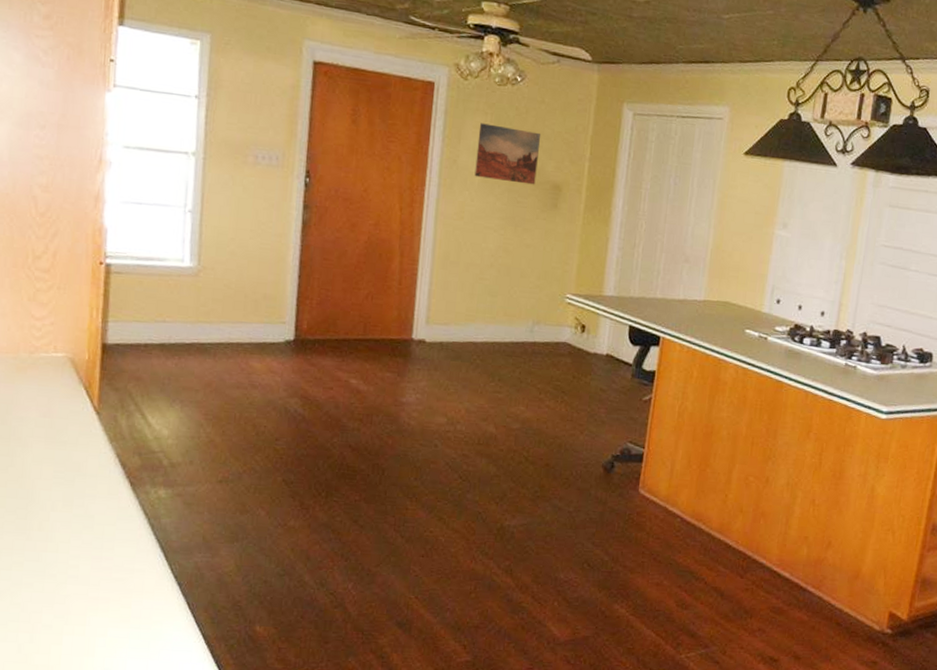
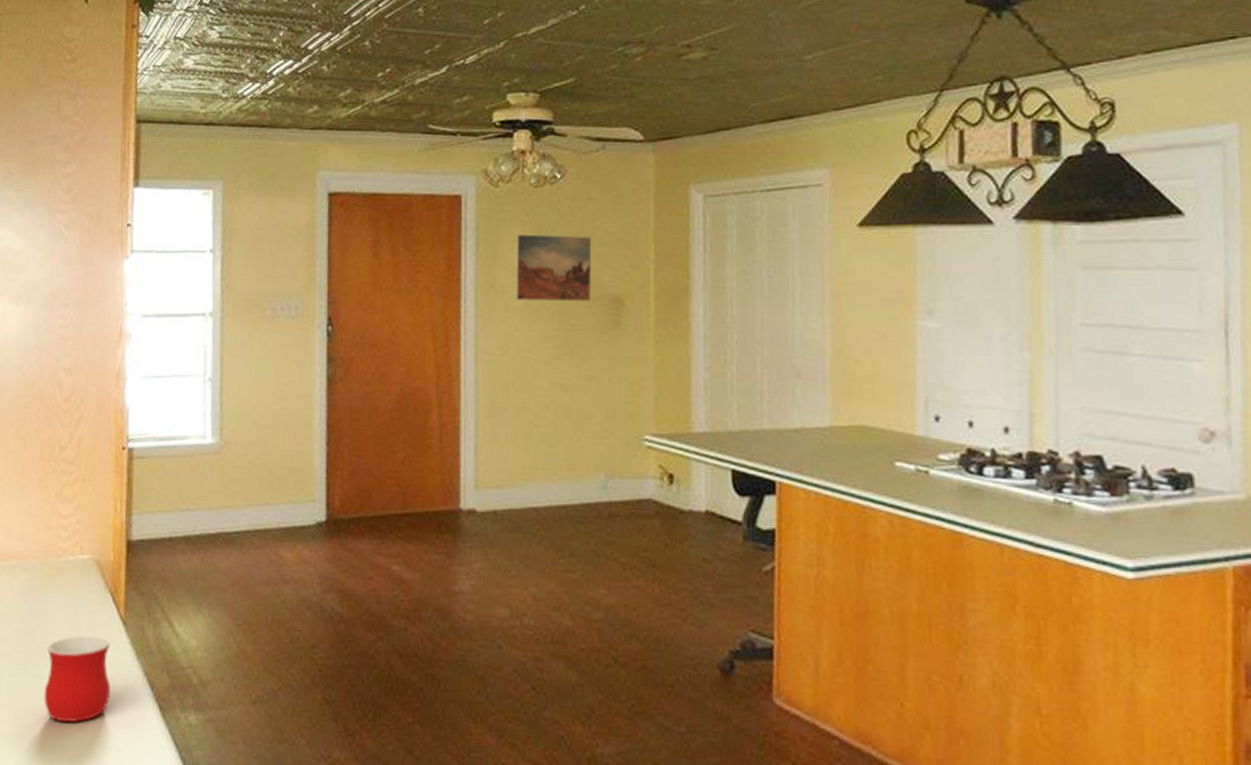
mug: none [14,421,83,494] -> present [43,635,111,723]

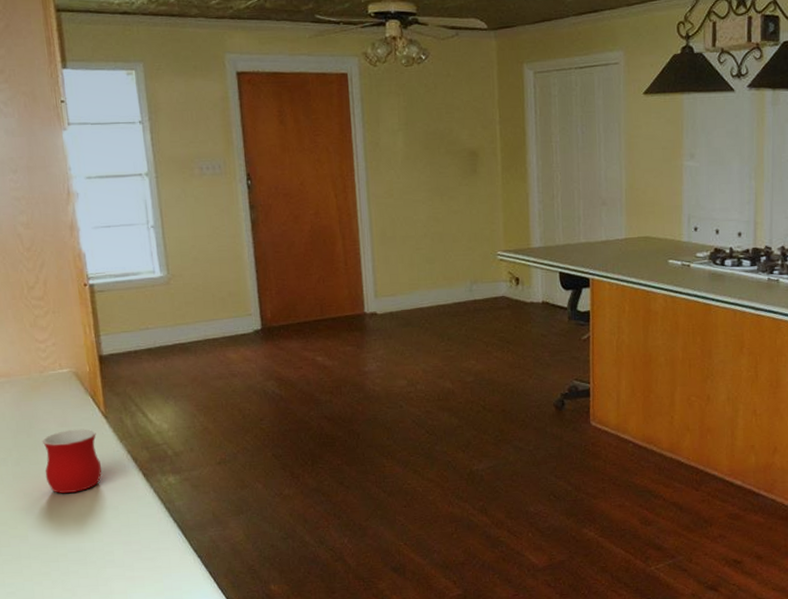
wall art: present [517,234,592,302] -> none [394,104,453,156]

